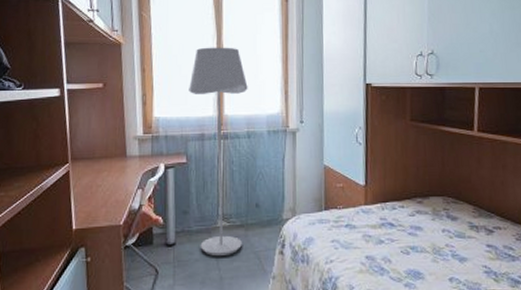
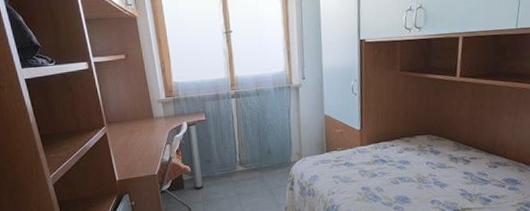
floor lamp: present [189,47,248,257] -> none [201,13,258,195]

